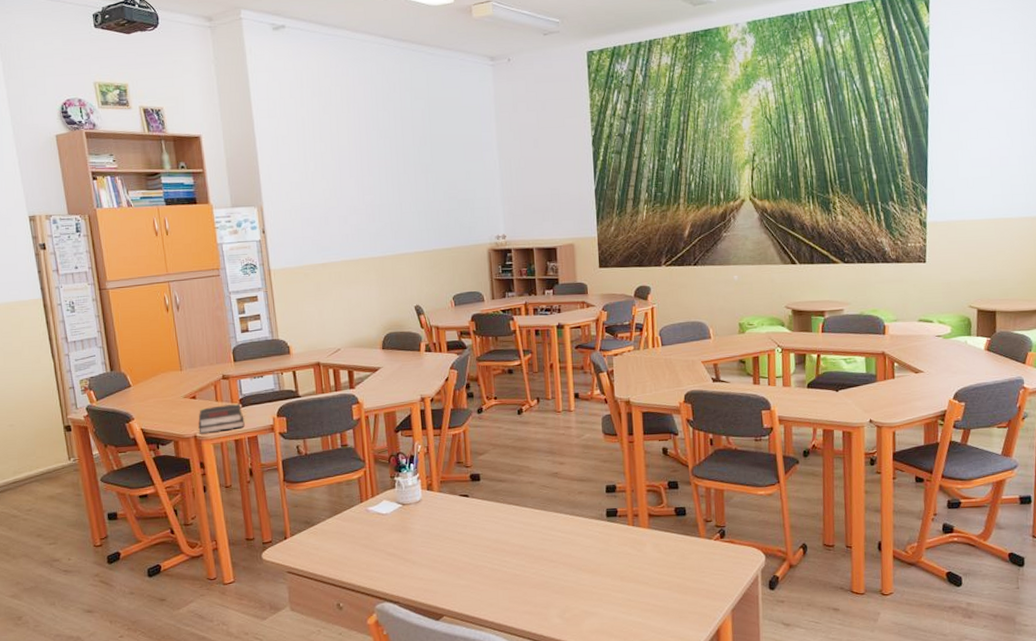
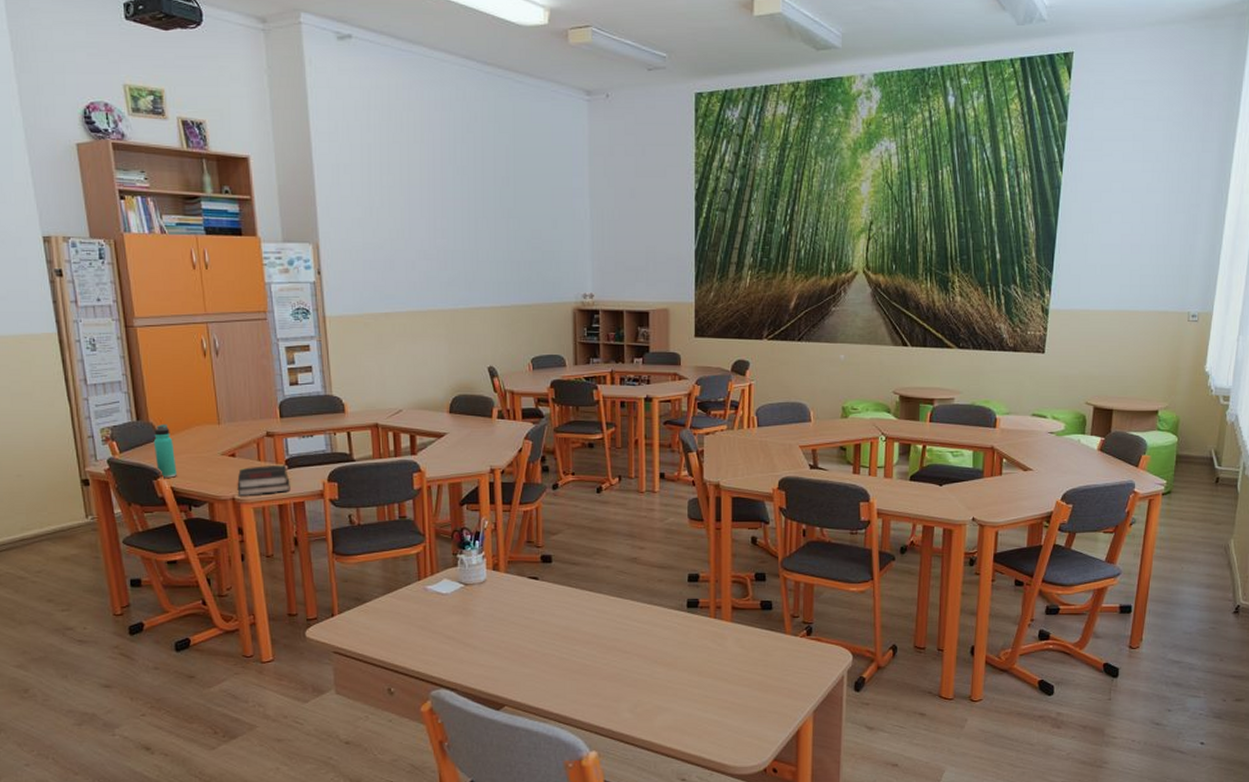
thermos bottle: none [125,373,146,422] -> present [153,424,177,479]

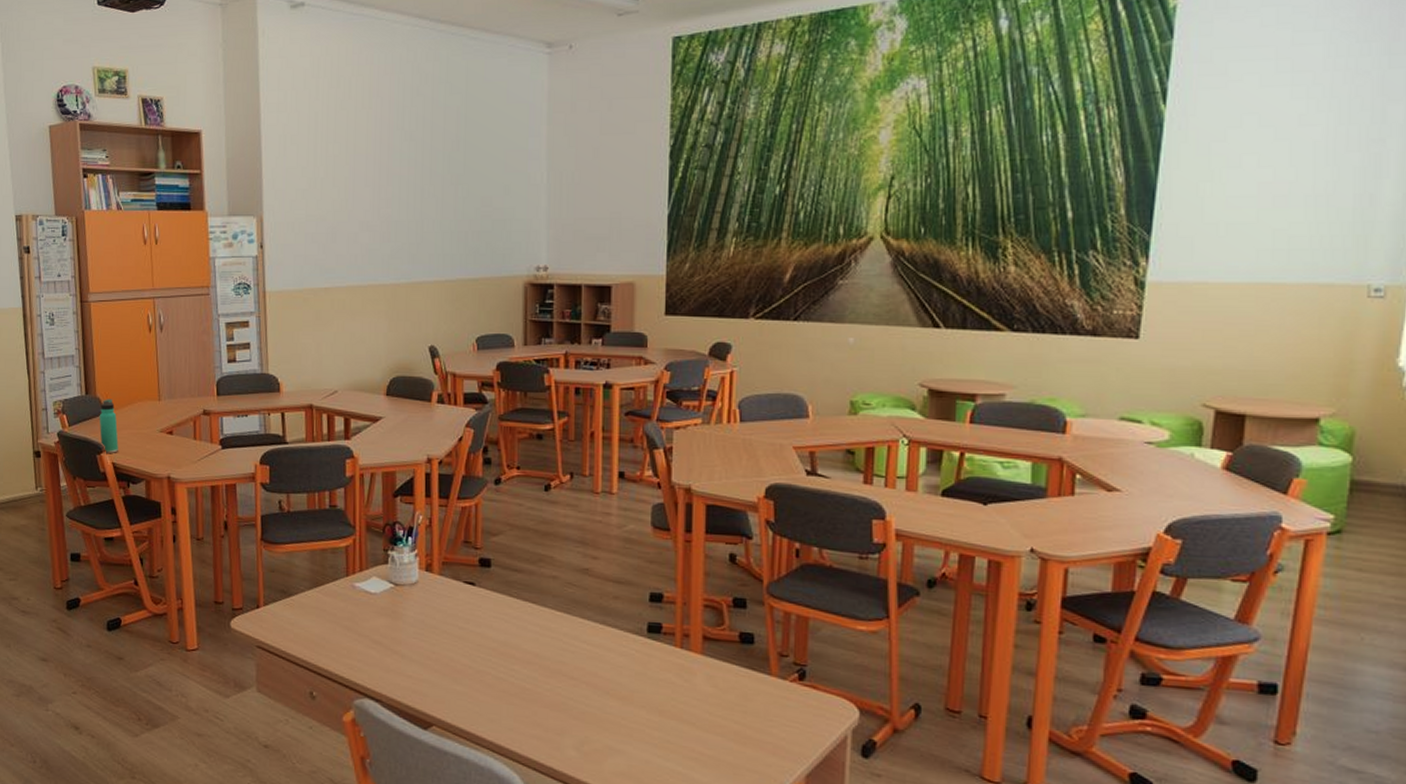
book: present [237,464,290,497] -> none [173,444,223,476]

